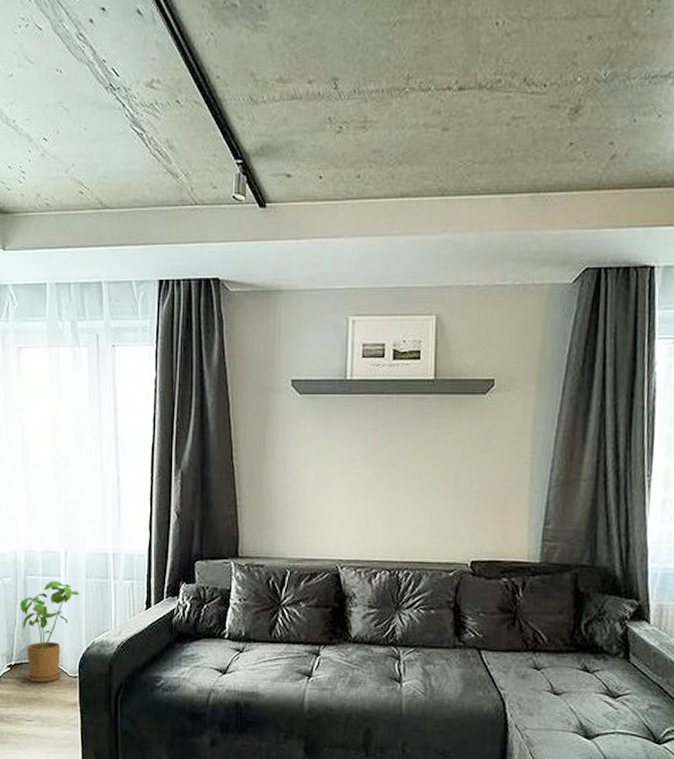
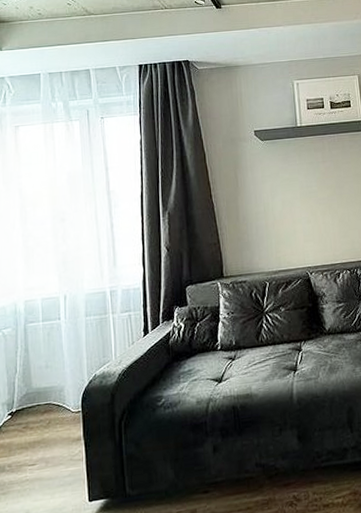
house plant: present [20,580,81,683] -> none [21,323,82,426]

